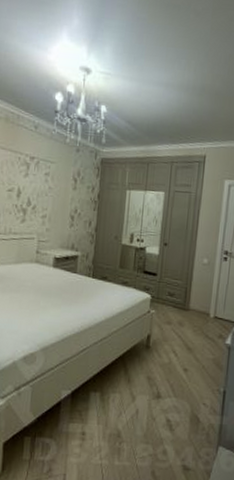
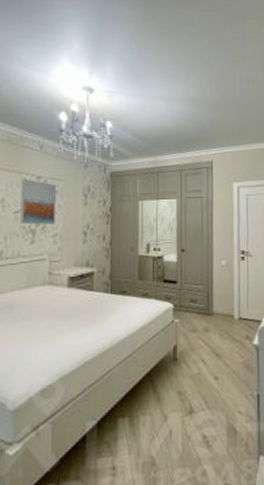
wall art: none [13,158,49,205] -> present [20,178,57,224]

